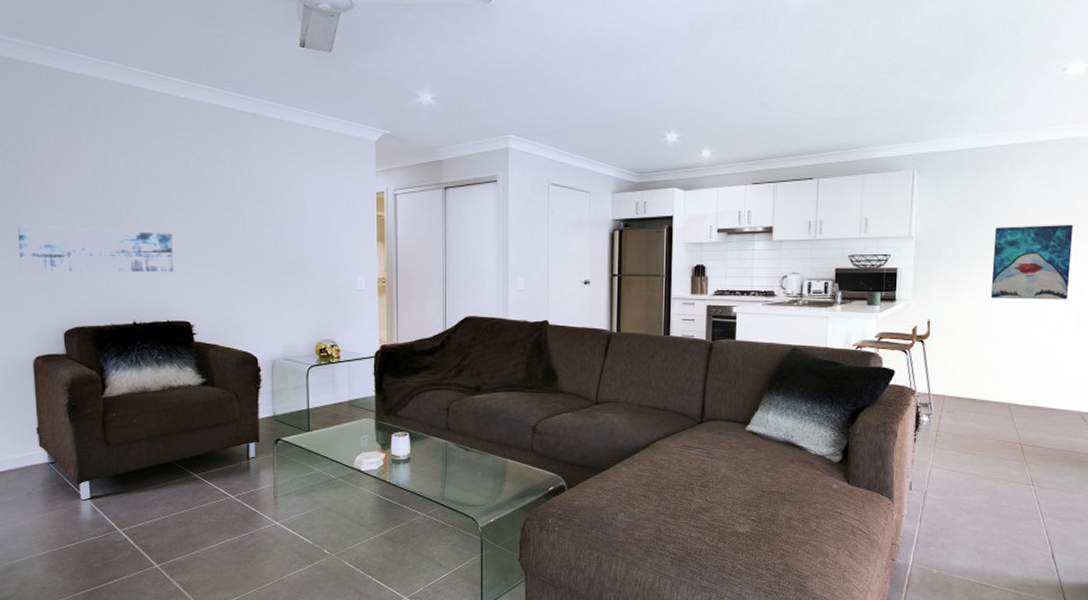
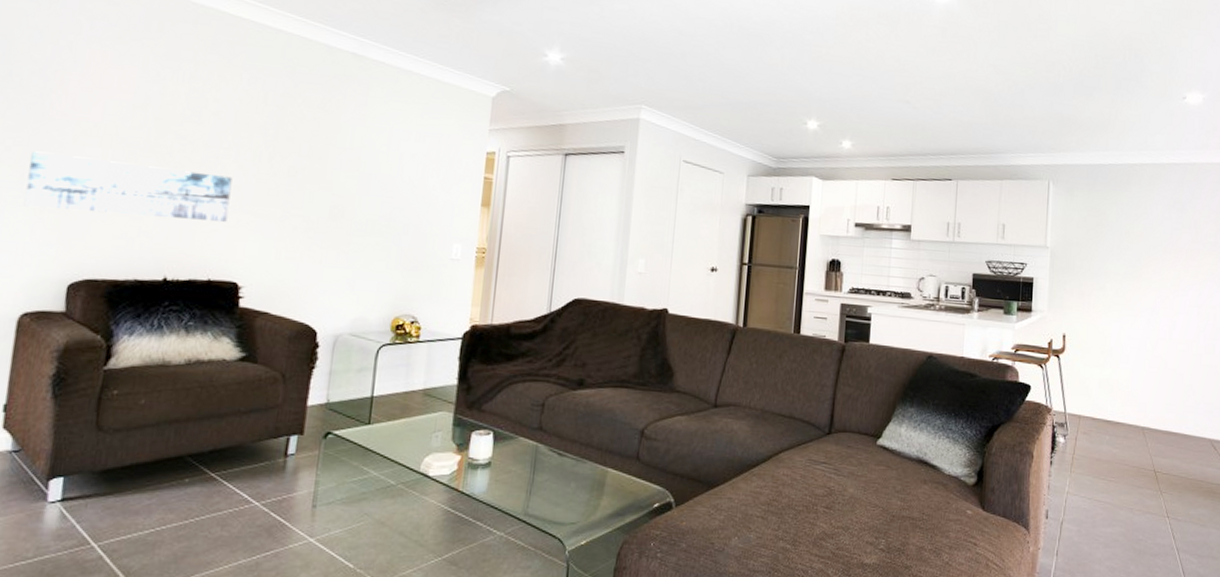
wall art: present [990,224,1074,300] -> none [1123,244,1197,322]

